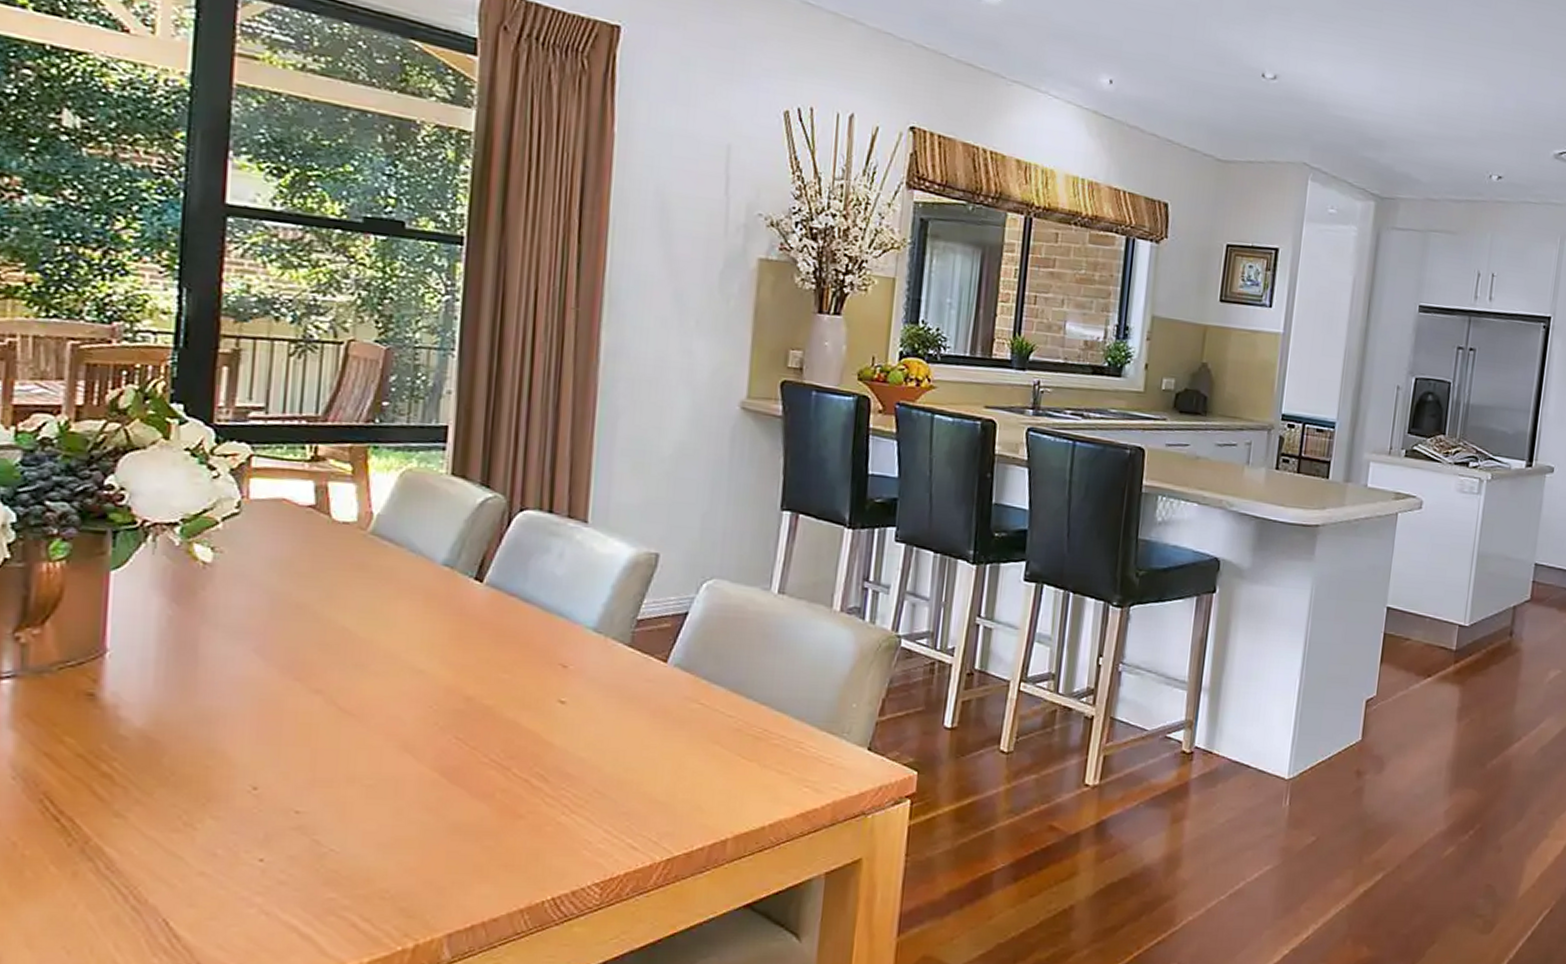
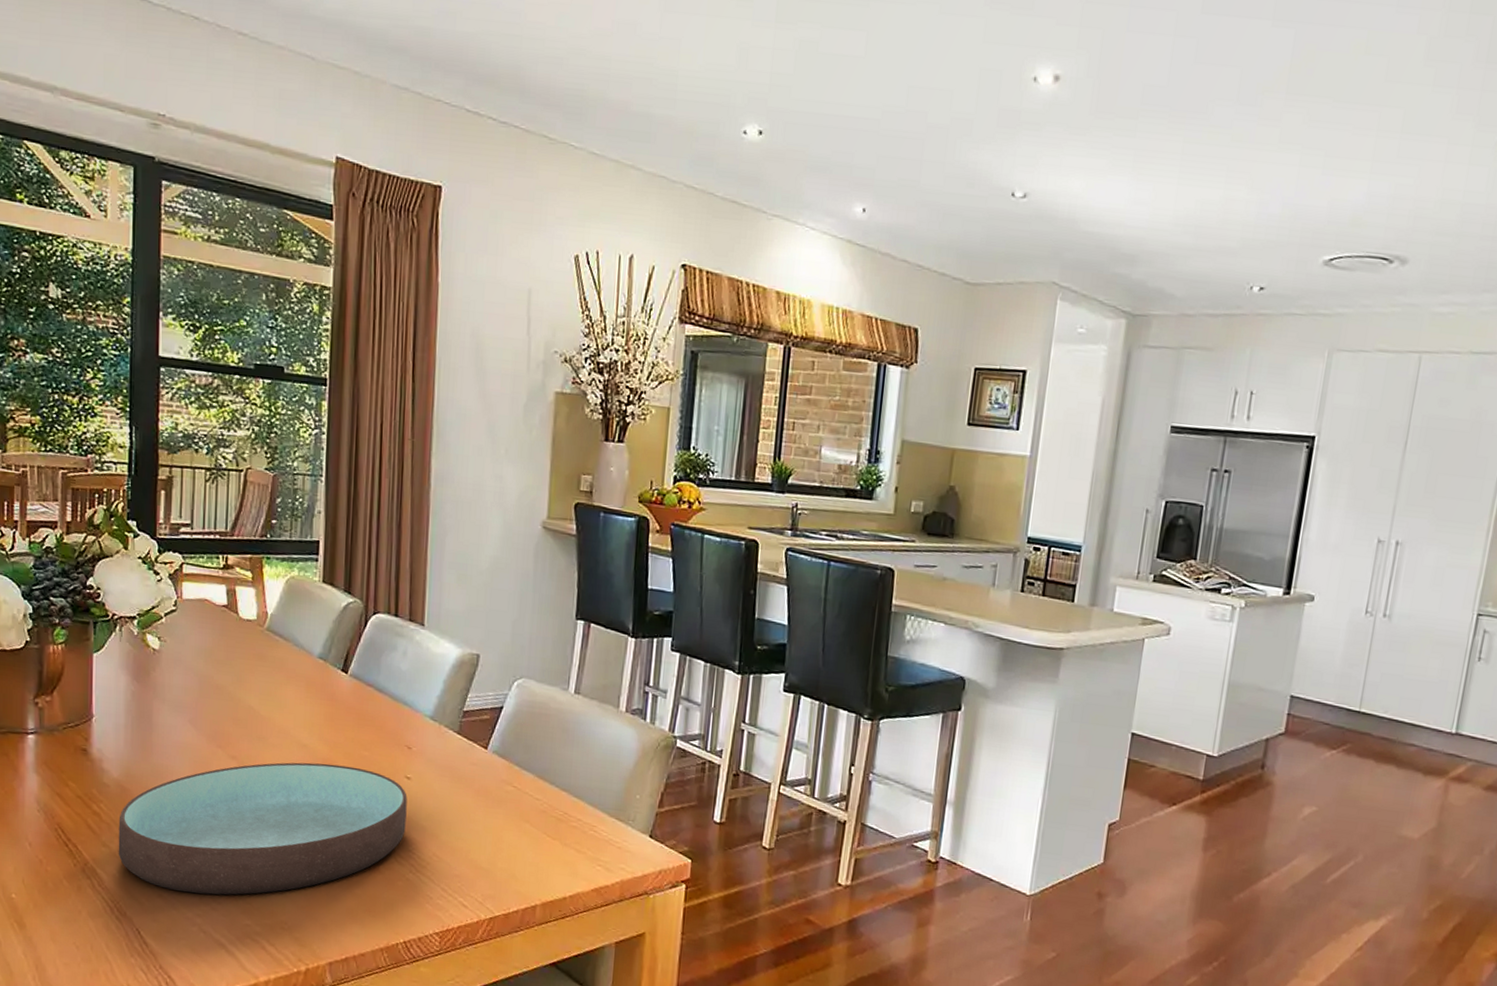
bowl: none [138,691,561,866] -> present [118,762,407,895]

